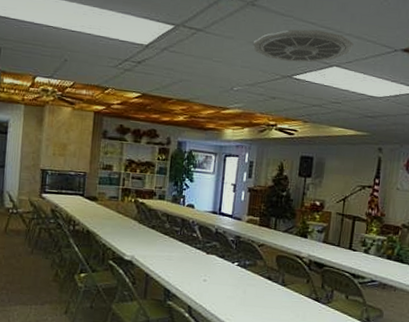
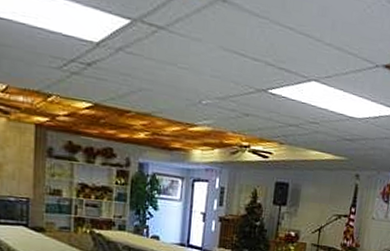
ceiling vent: present [252,29,354,63] -> none [223,34,334,75]

